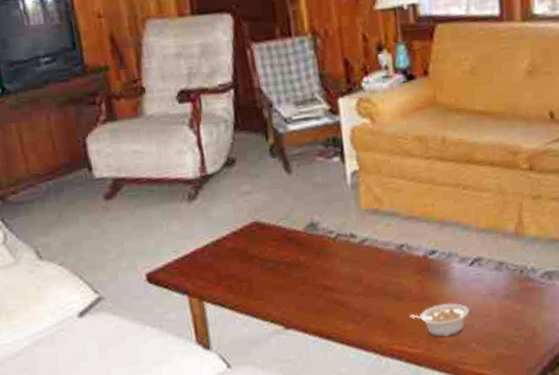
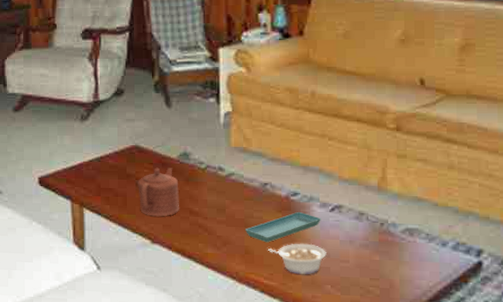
teapot: none [262,242,313,299] -> present [138,167,180,217]
saucer: none [385,270,461,309] -> present [246,211,321,243]

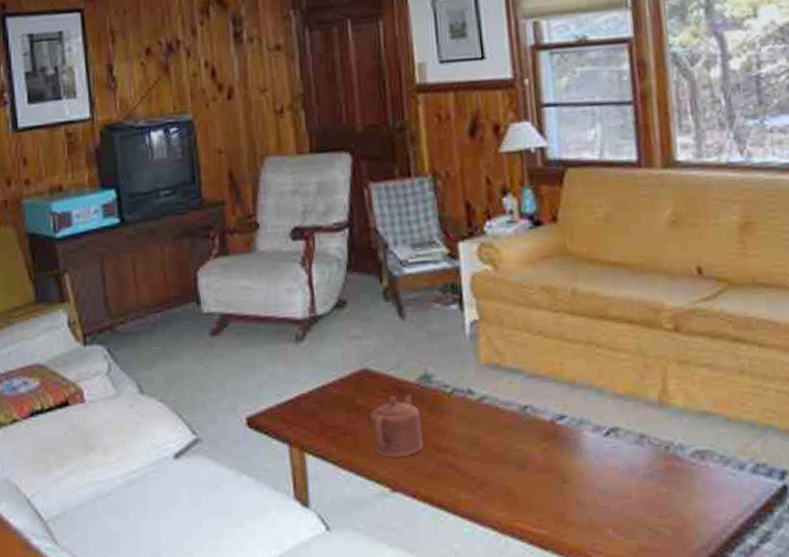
saucer: present [246,211,321,243] -> none [505,438,595,481]
legume: present [268,243,326,275] -> none [534,478,605,518]

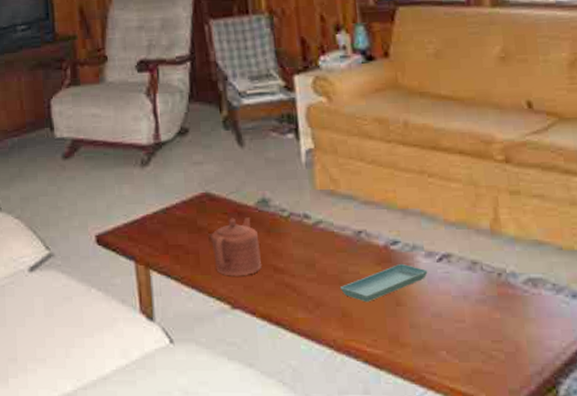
saucer: none [505,438,595,481] -> present [341,263,428,303]

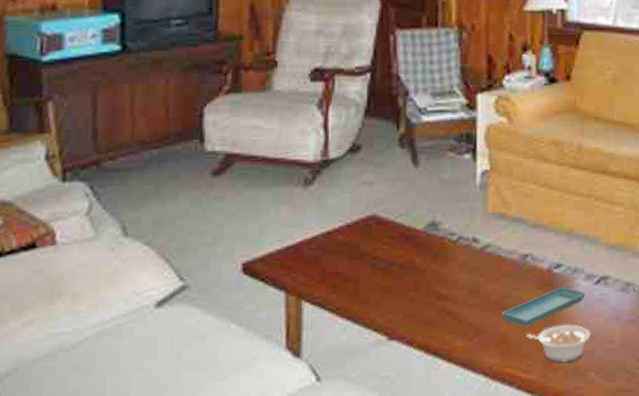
teapot: present [211,217,262,276] -> none [373,242,425,305]
legume: none [369,301,438,340] -> present [527,324,591,363]

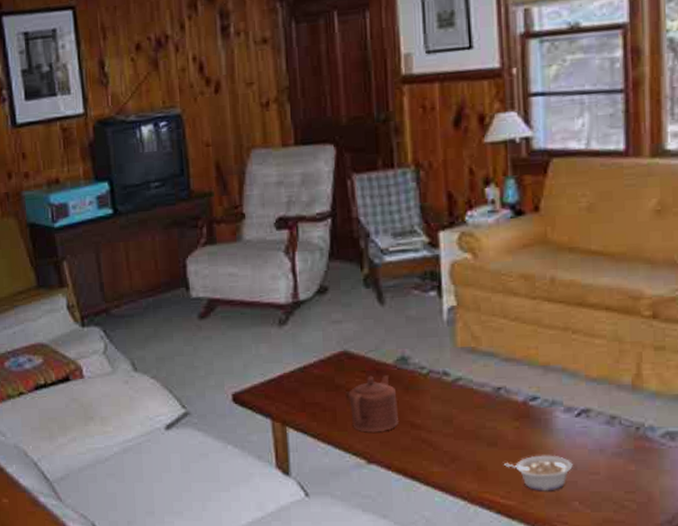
teapot: none [373,242,425,305] -> present [348,375,400,433]
saucer: present [502,286,586,327] -> none [477,418,566,457]

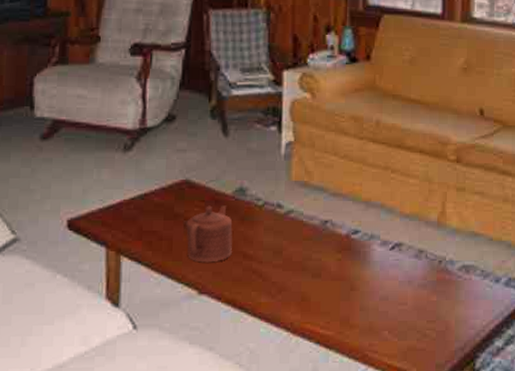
legume: present [504,455,573,491] -> none [326,286,385,321]

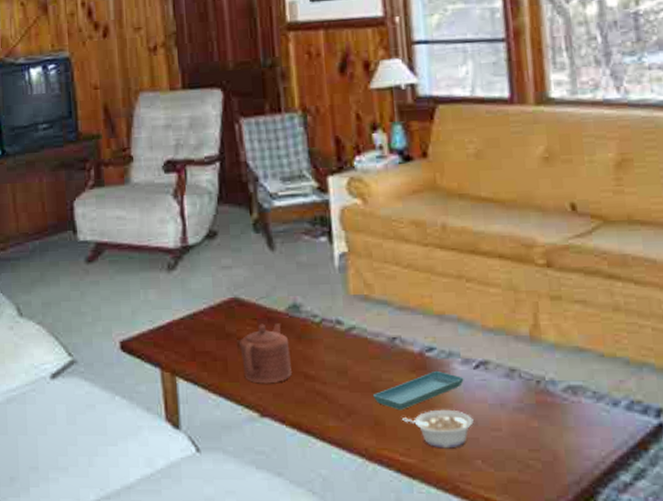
saucer: none [303,251,381,287] -> present [373,370,464,411]
legume: none [326,286,385,321] -> present [402,409,474,449]

